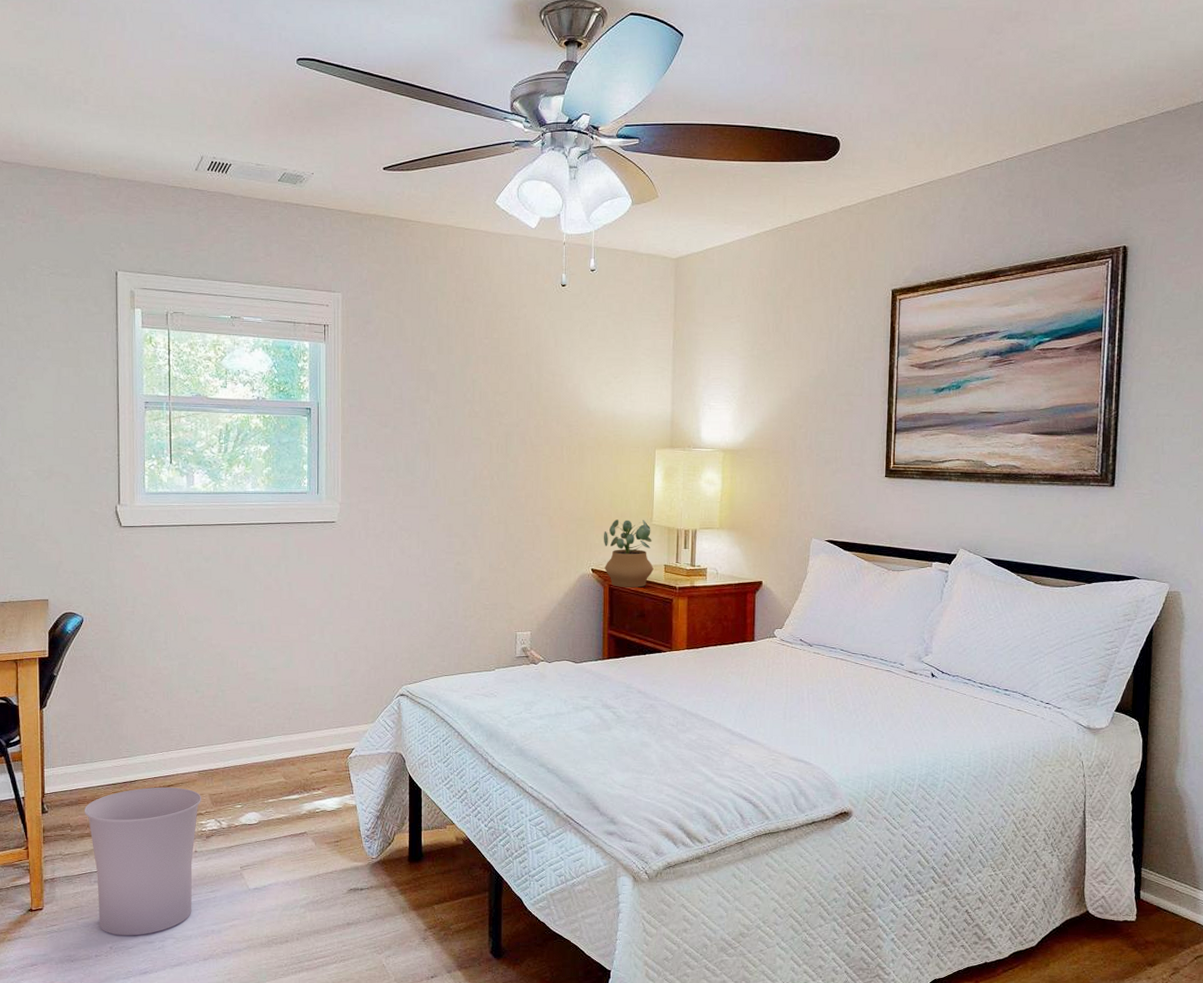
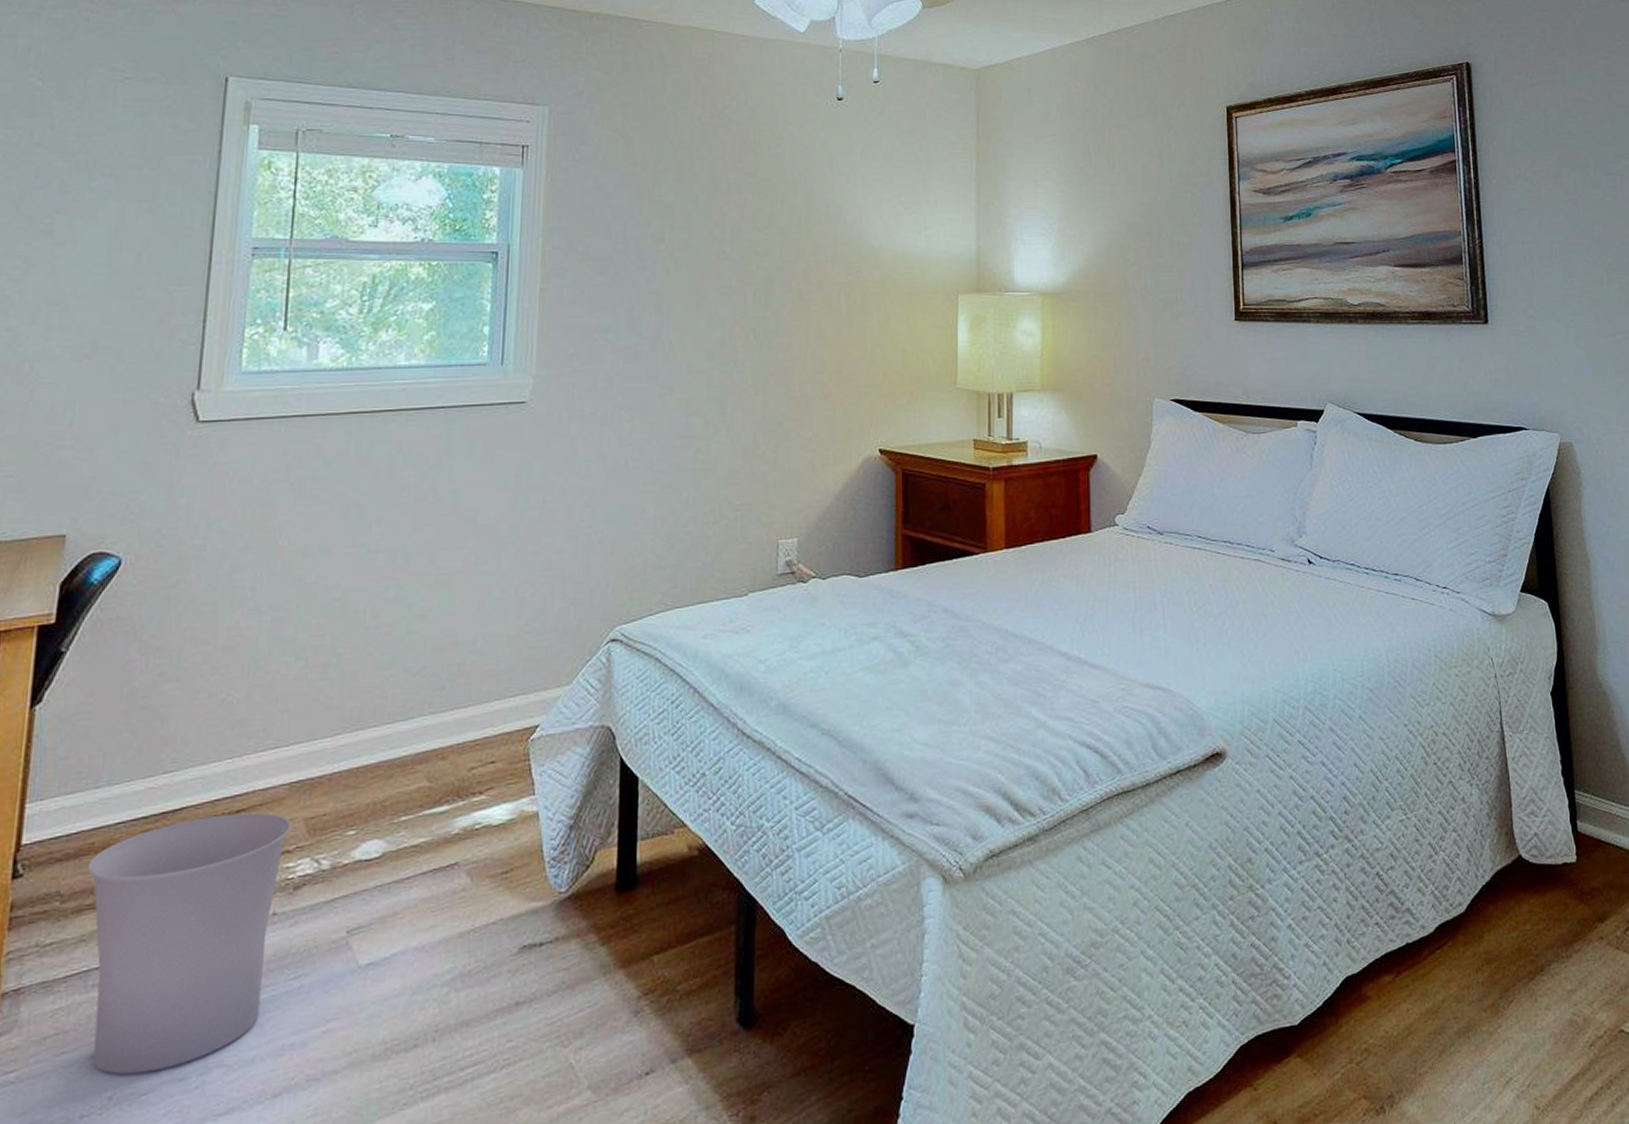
potted plant: present [603,519,654,588] -> none [893,383,960,473]

